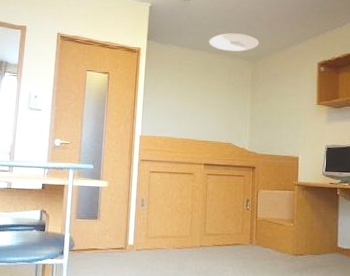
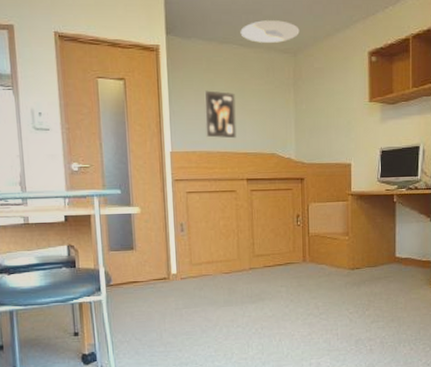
wall art: none [172,86,200,128] -> present [204,90,236,139]

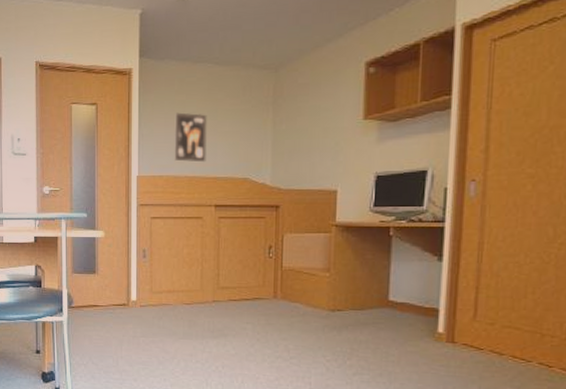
ceiling light: present [240,20,300,43] -> none [216,34,283,60]

